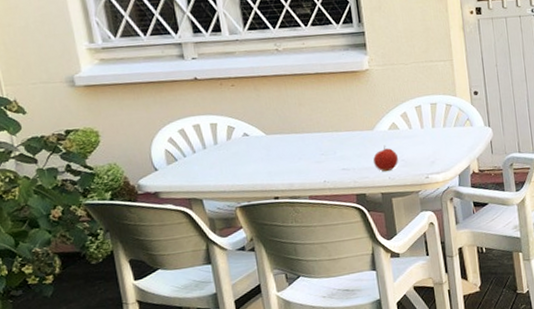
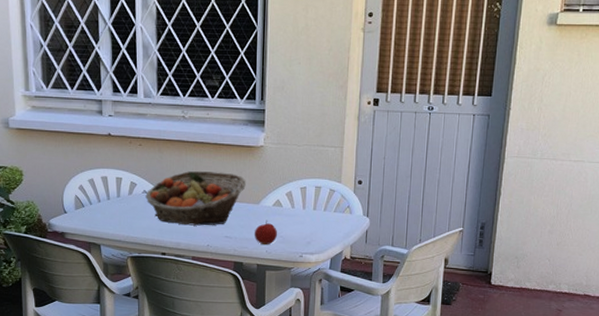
fruit basket: none [246,102,356,164] -> present [145,170,246,226]

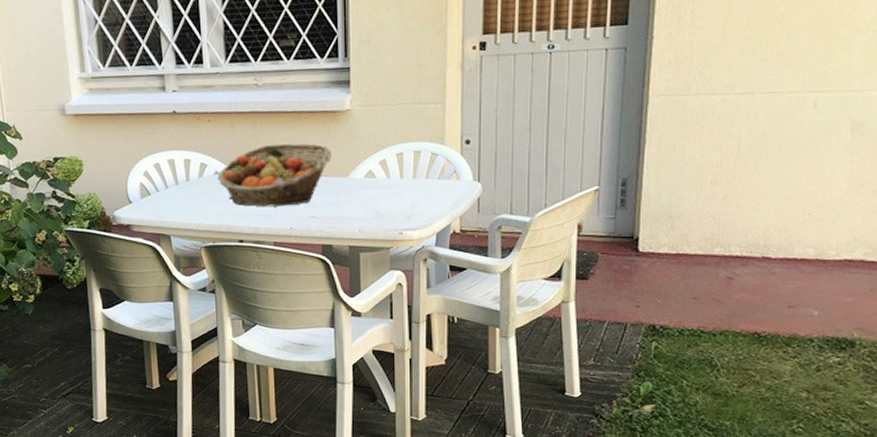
fruit: present [254,221,277,246] -> none [343,195,371,224]

